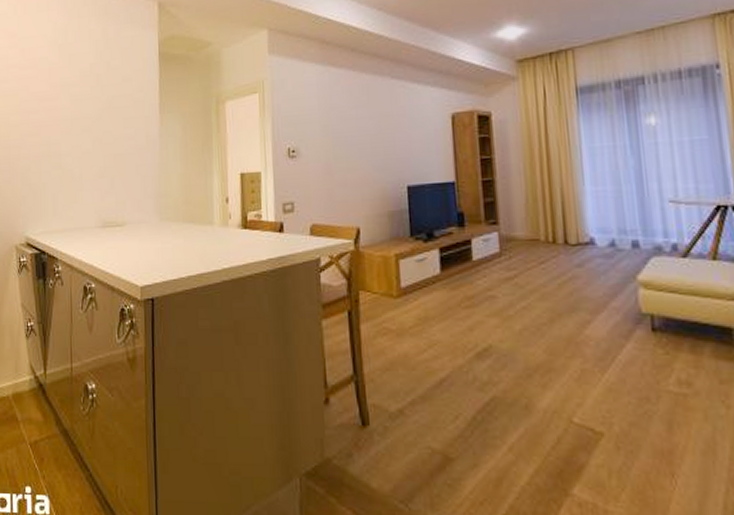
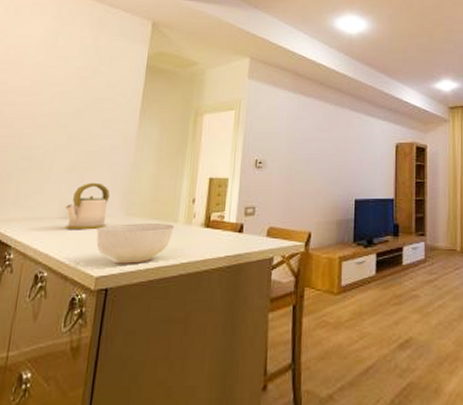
kettle: none [101,187,144,239] -> present [65,182,110,230]
bowl: none [134,227,211,272] -> present [96,223,175,264]

